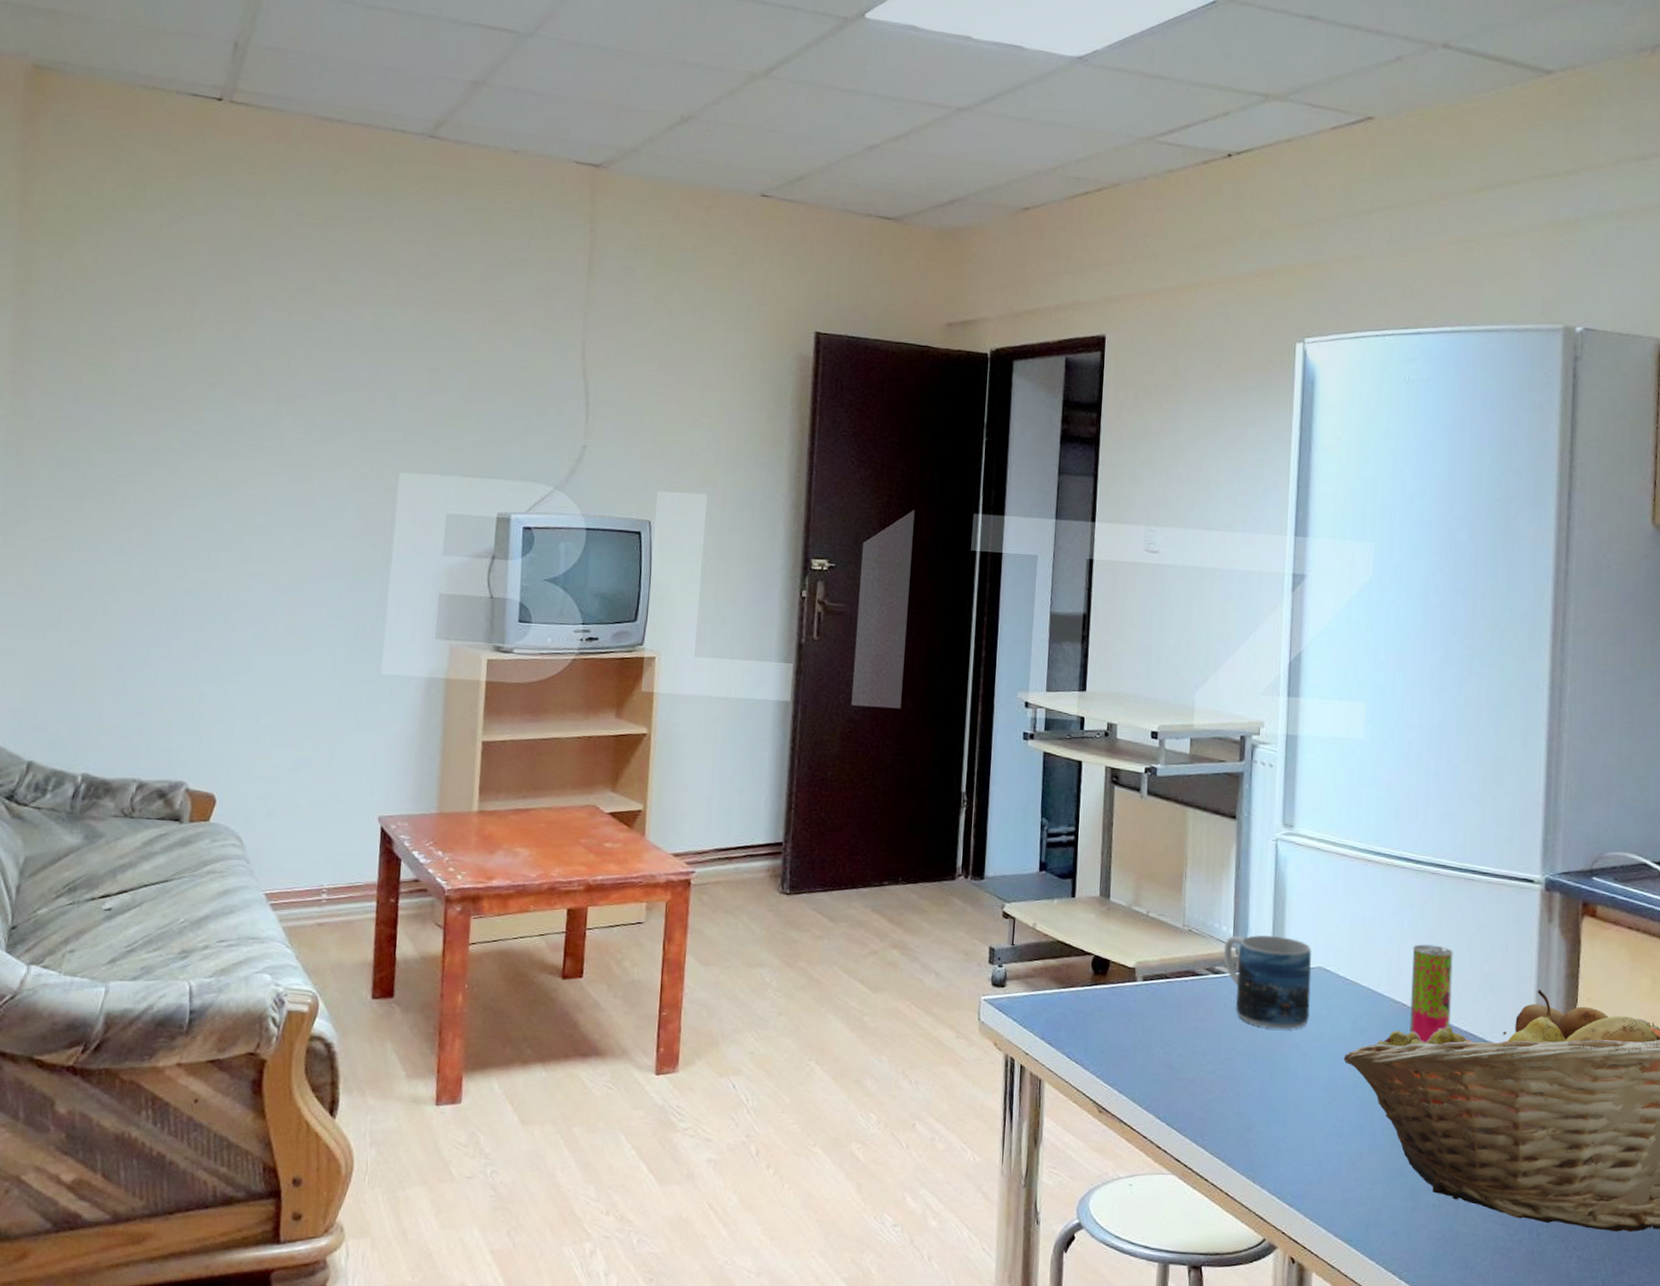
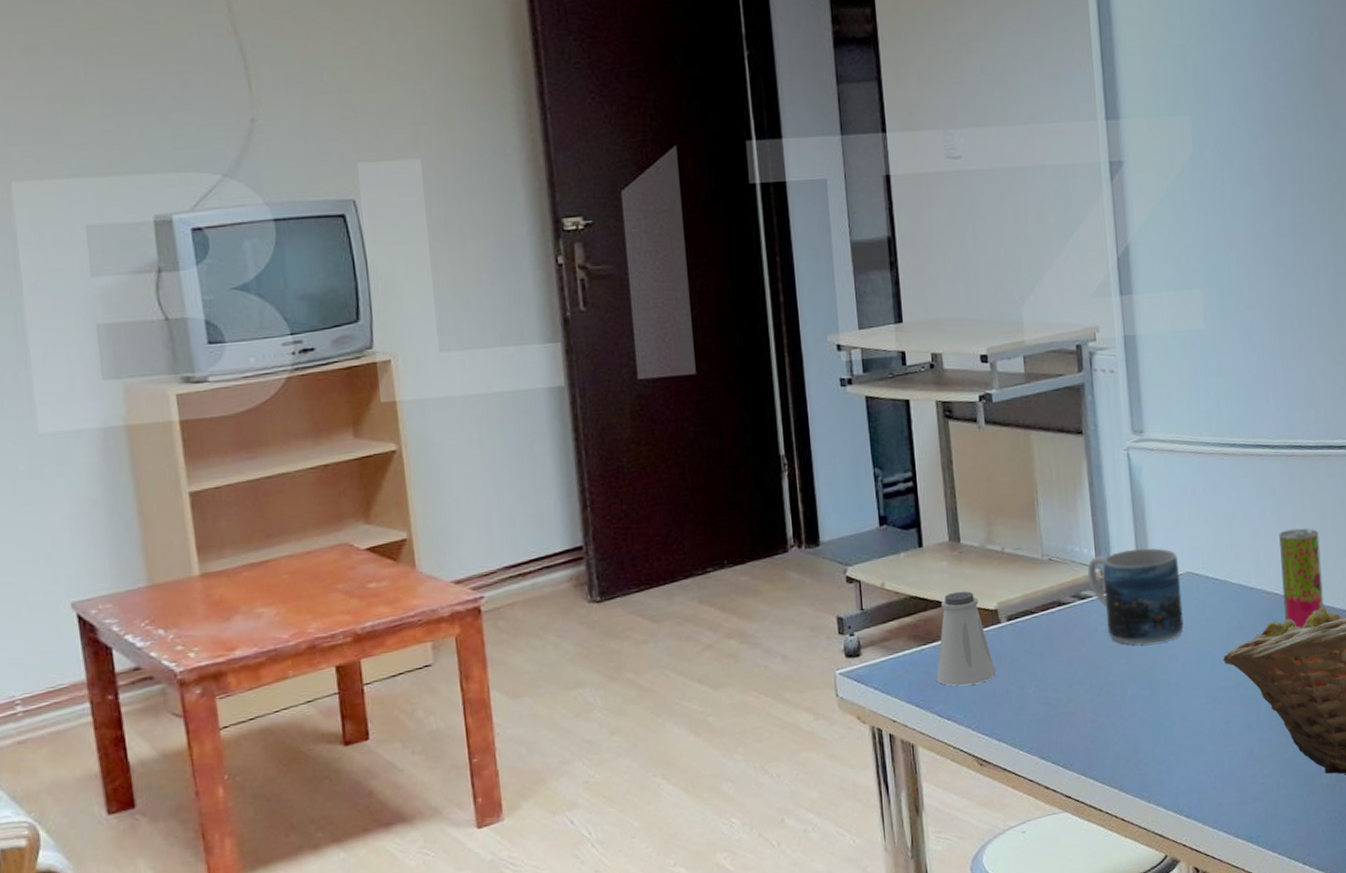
saltshaker: none [1070,944,1126,1034] -> present [936,591,996,687]

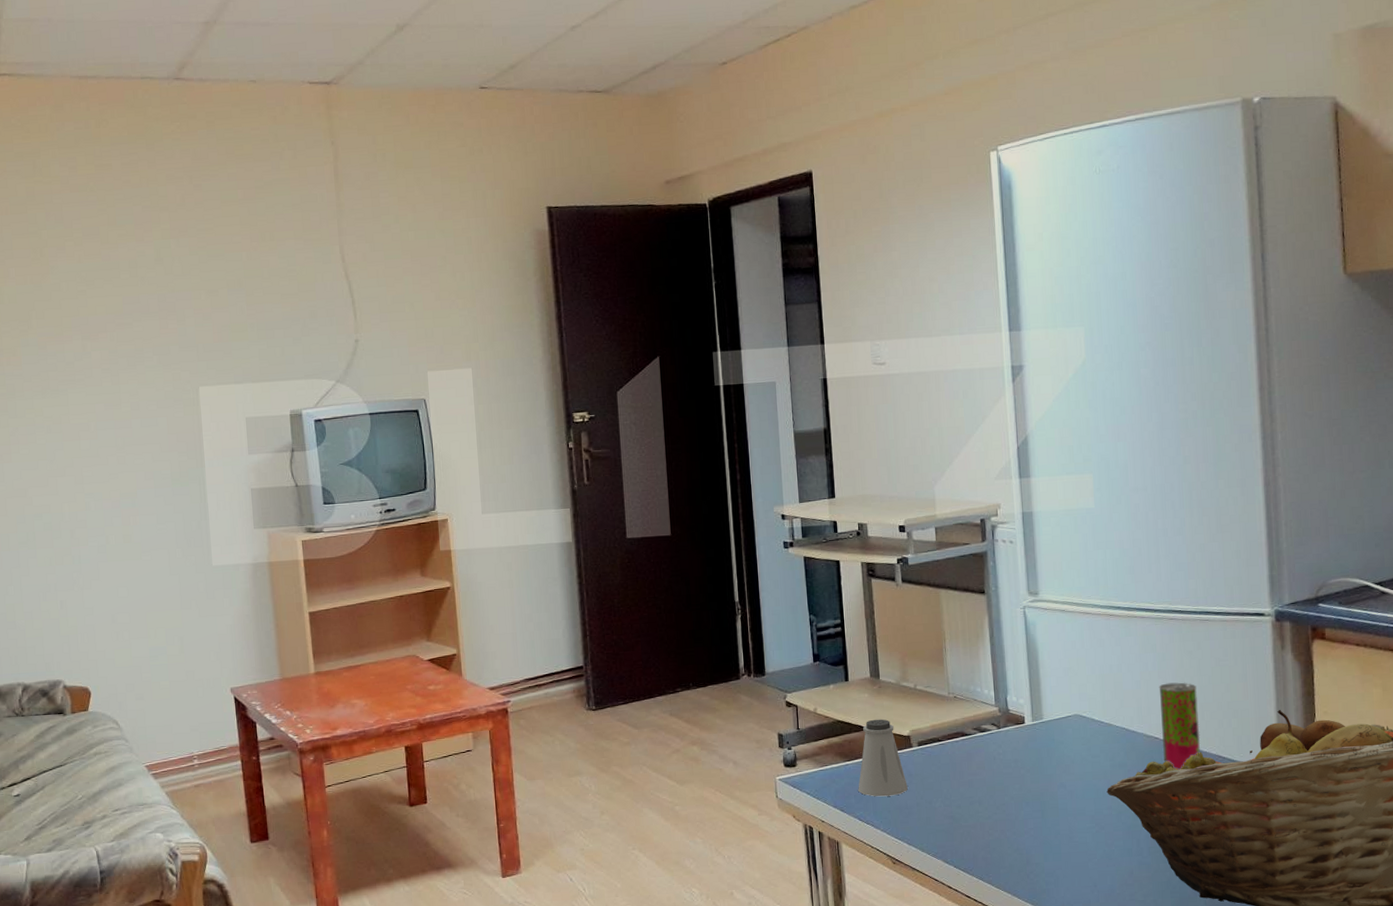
mug: present [1087,547,1184,645] -> none [987,691,1071,774]

